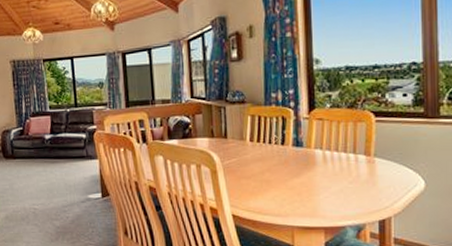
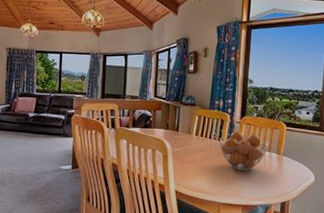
fruit basket: none [282,130,352,182] -> present [219,131,269,171]

